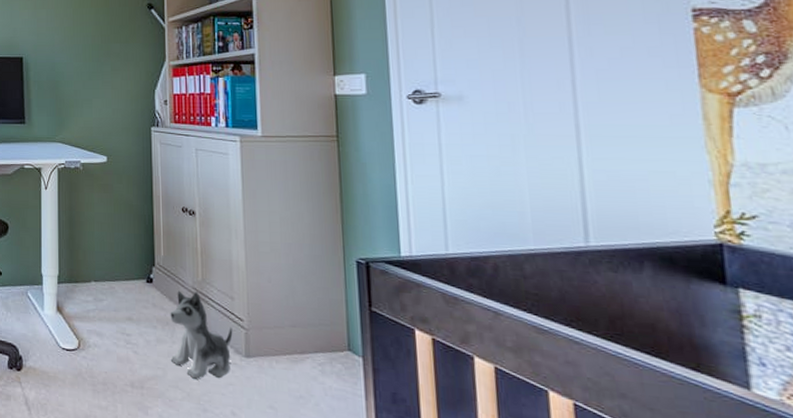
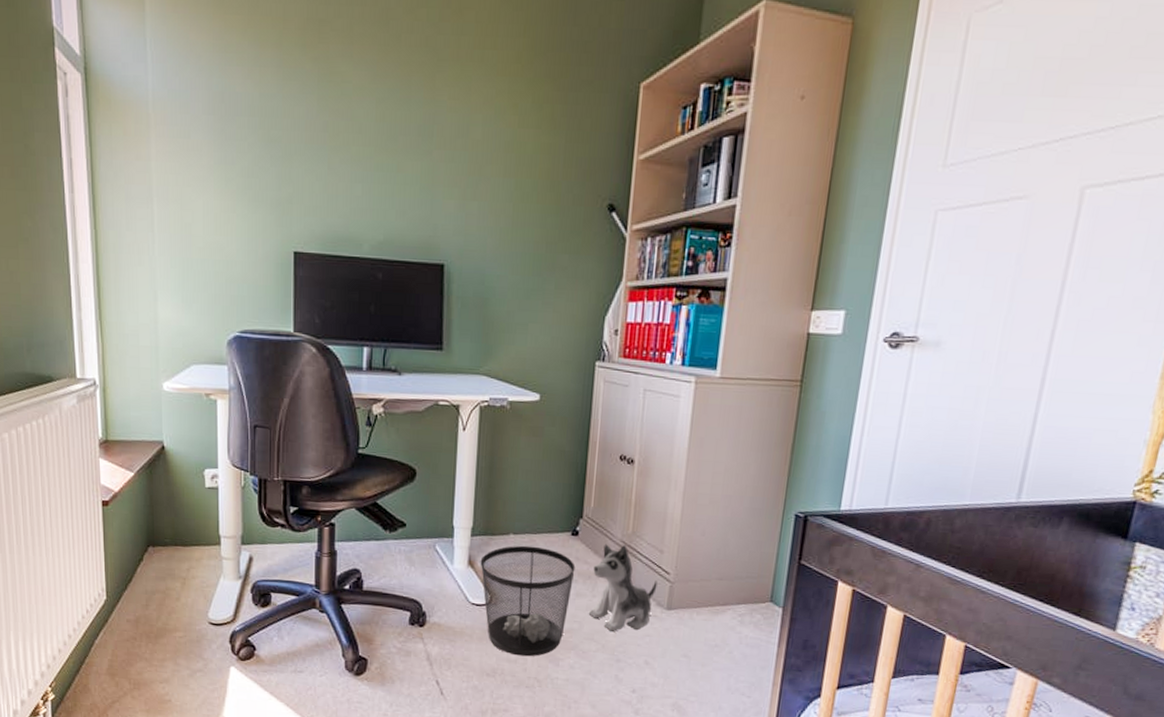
waste bin: none [67,292,153,404] -> present [480,545,576,657]

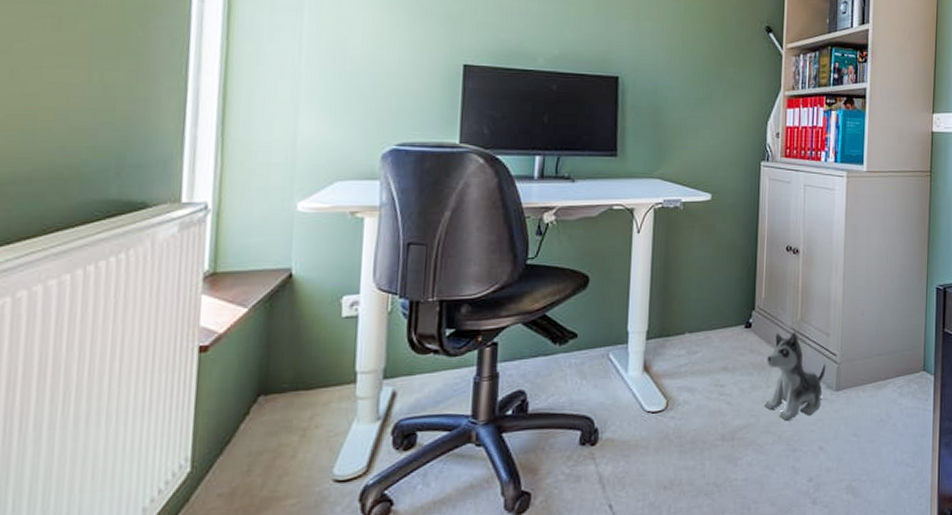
waste bin: present [480,545,576,657] -> none [655,343,750,462]

